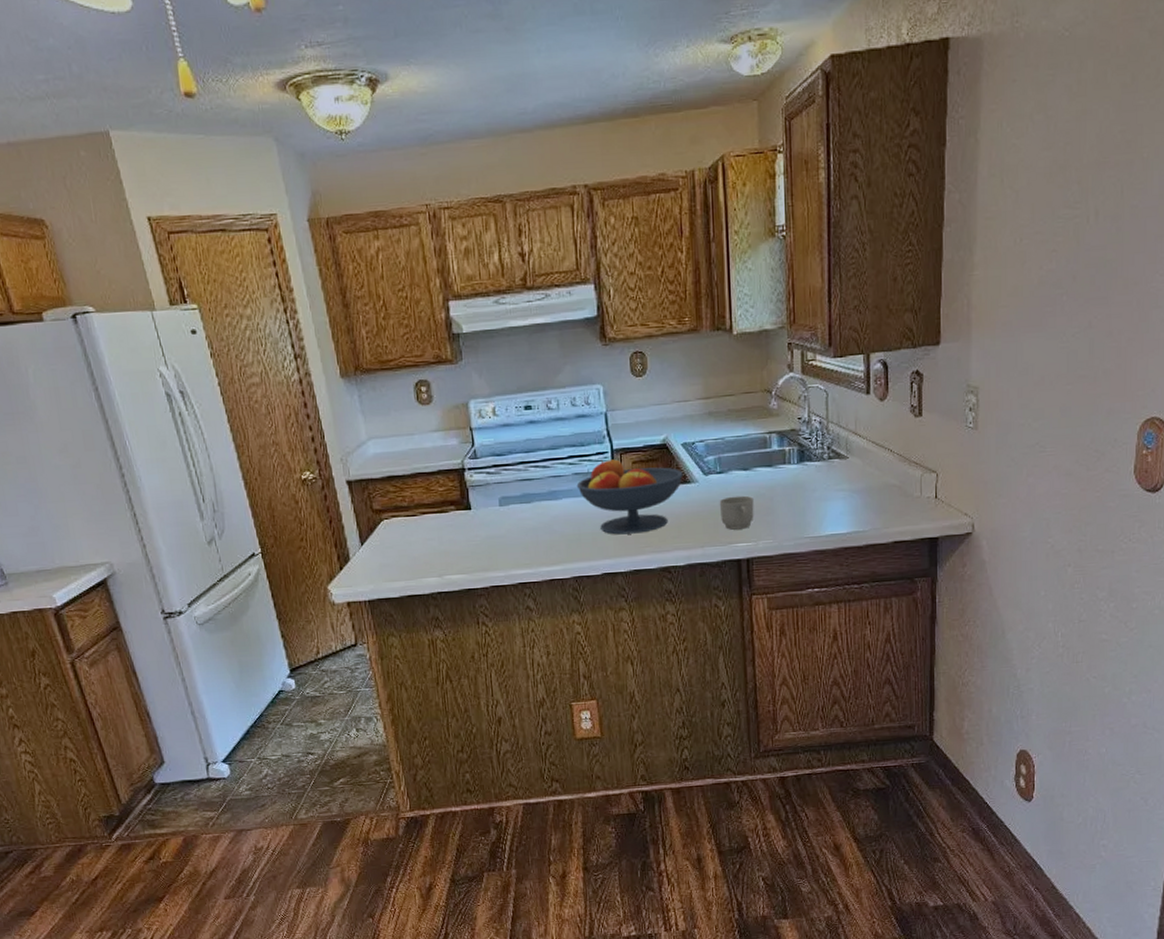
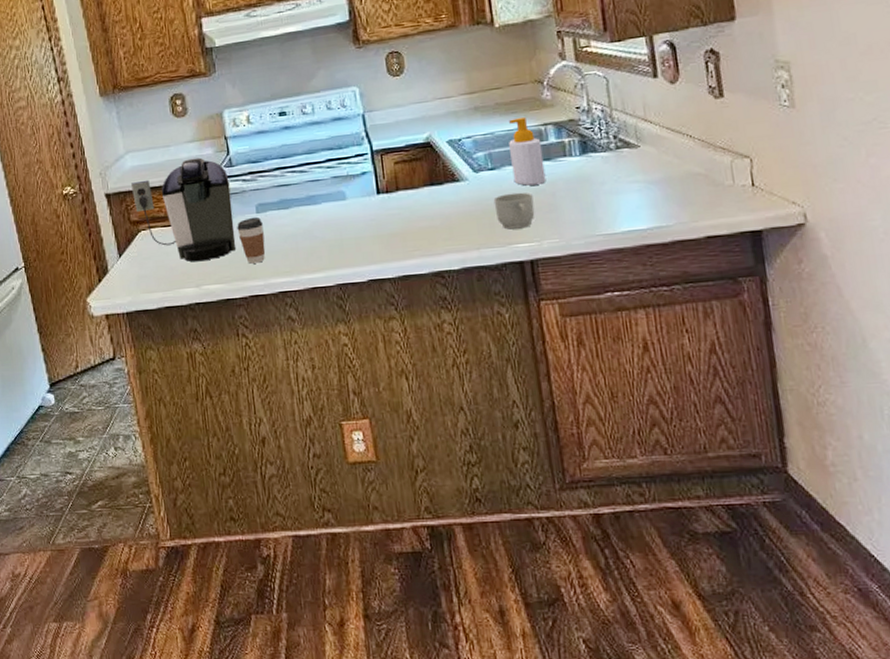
coffee maker: none [374,448,479,552] -> present [131,157,237,262]
coffee cup: none [480,509,507,555] -> present [237,217,266,264]
fruit bowl: present [576,459,683,535] -> none [336,160,451,239]
soap bottle: none [737,424,767,490] -> present [509,116,546,186]

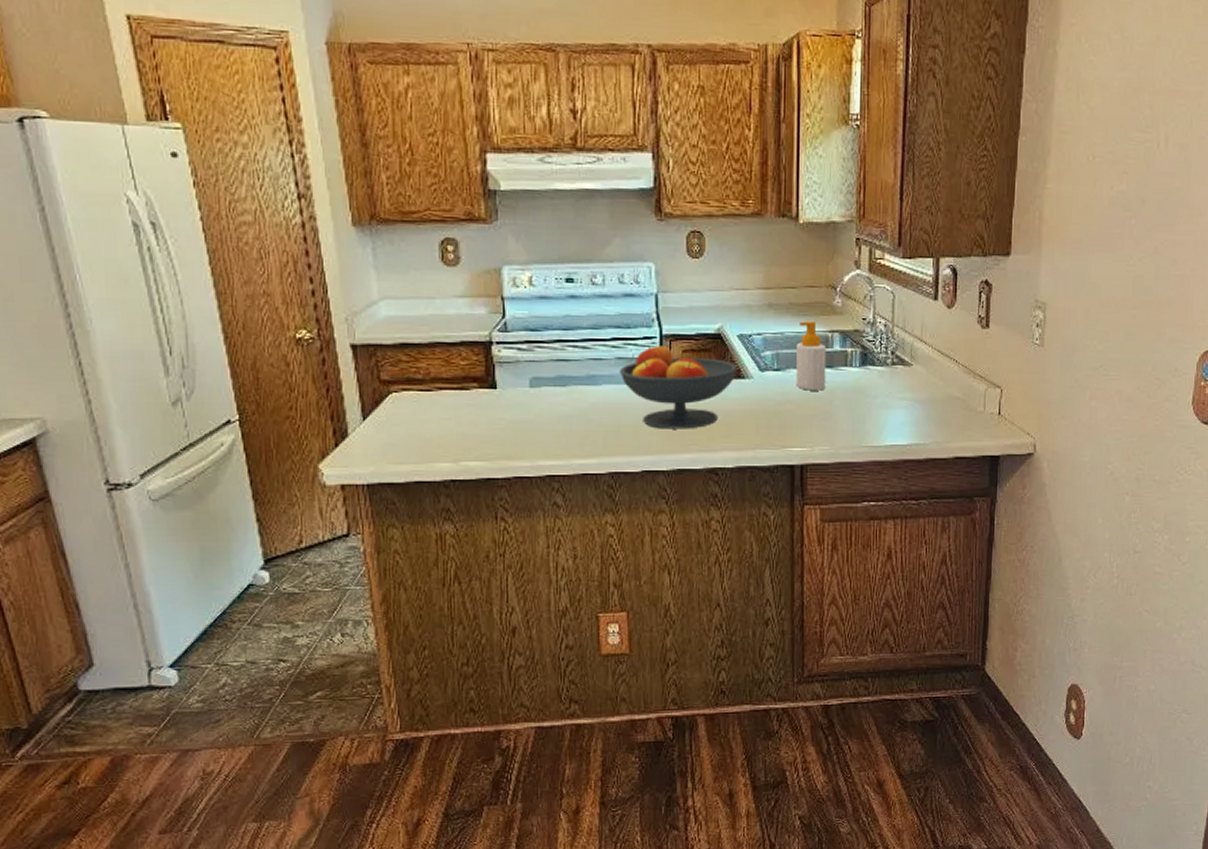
coffee maker: present [131,157,237,262] -> none [384,316,503,434]
coffee cup: present [237,217,266,264] -> none [506,391,536,442]
fruit bowl: none [336,160,451,239] -> present [619,344,737,429]
mug: present [493,192,535,230] -> none [774,396,811,433]

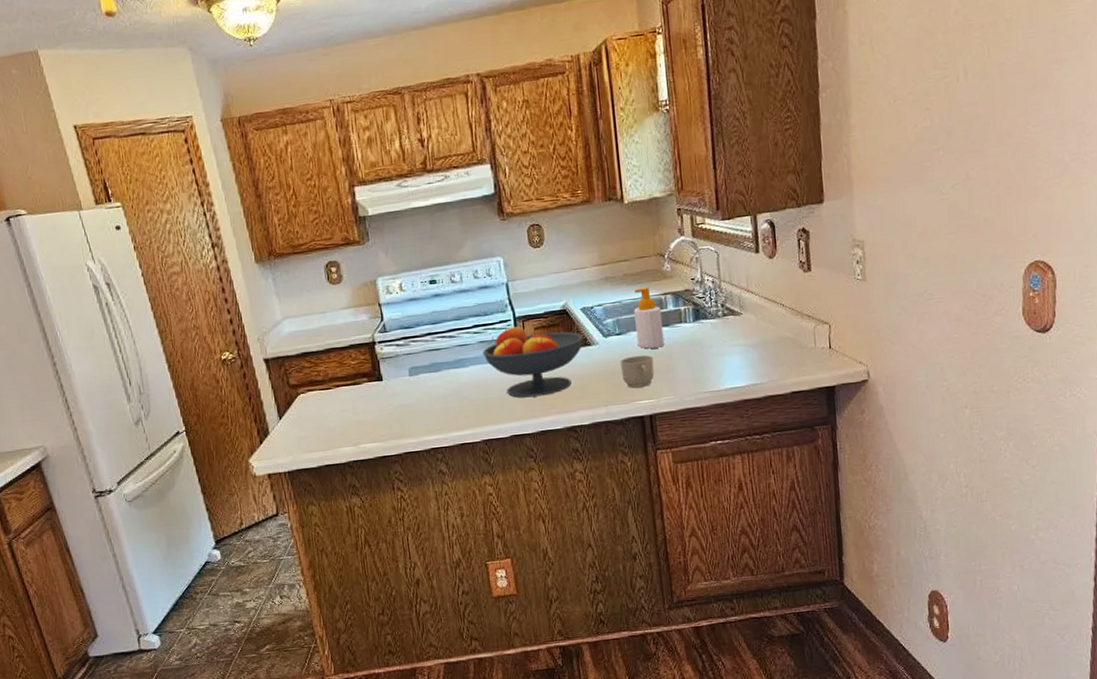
mug: none [774,396,811,433] -> present [620,354,655,388]

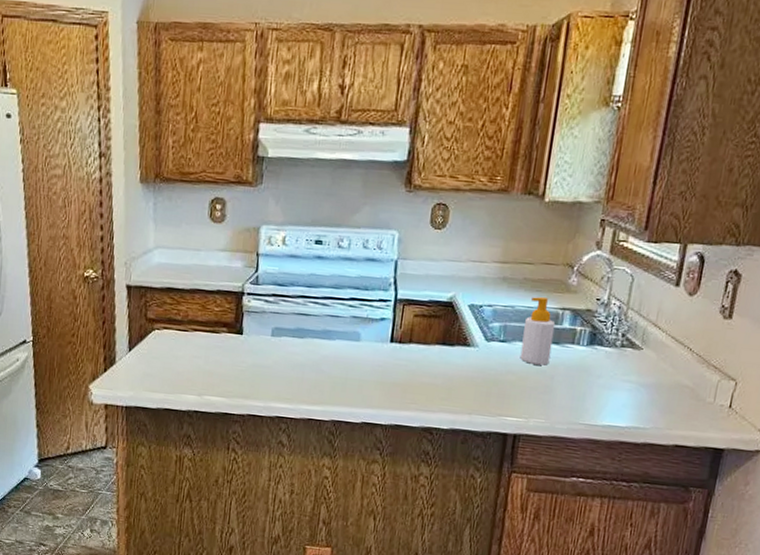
fruit bowl: present [482,326,584,398] -> none [352,306,465,389]
mug: present [620,354,655,388] -> none [494,367,533,404]

